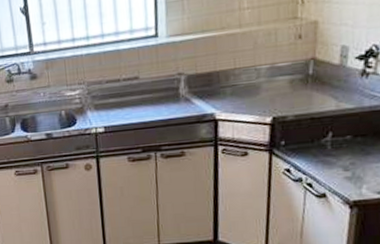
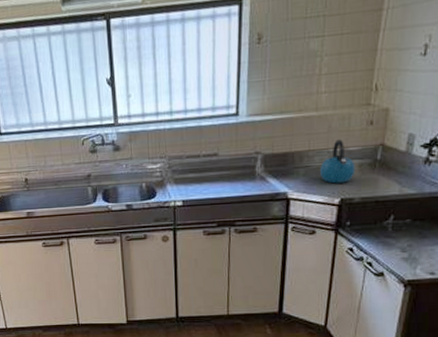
kettle: none [248,55,287,102] -> present [320,139,356,184]

